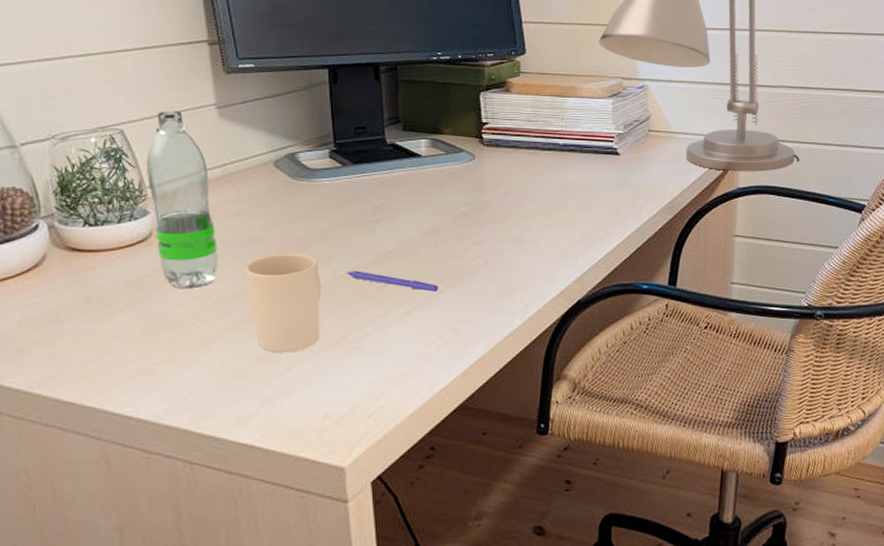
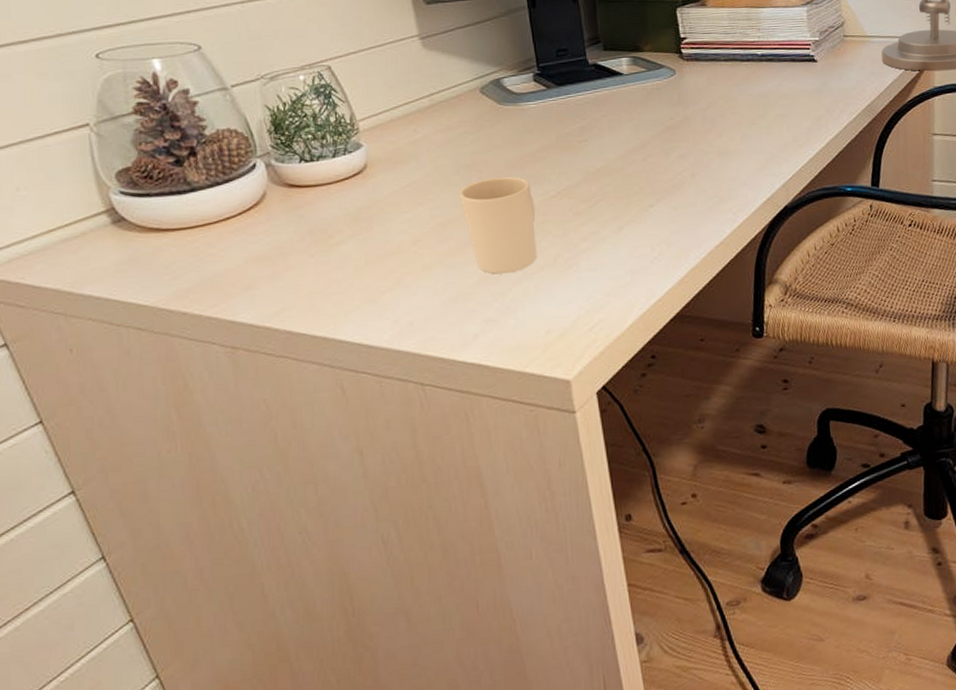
bottle: present [146,110,219,288] -> none [355,44,434,217]
pen: present [346,270,439,292] -> none [558,190,649,207]

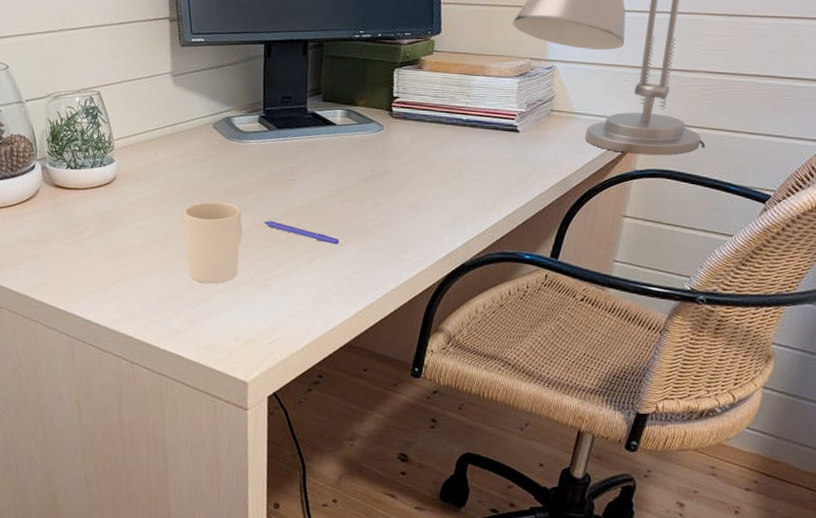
pen: none [558,190,649,207] -> present [263,221,340,245]

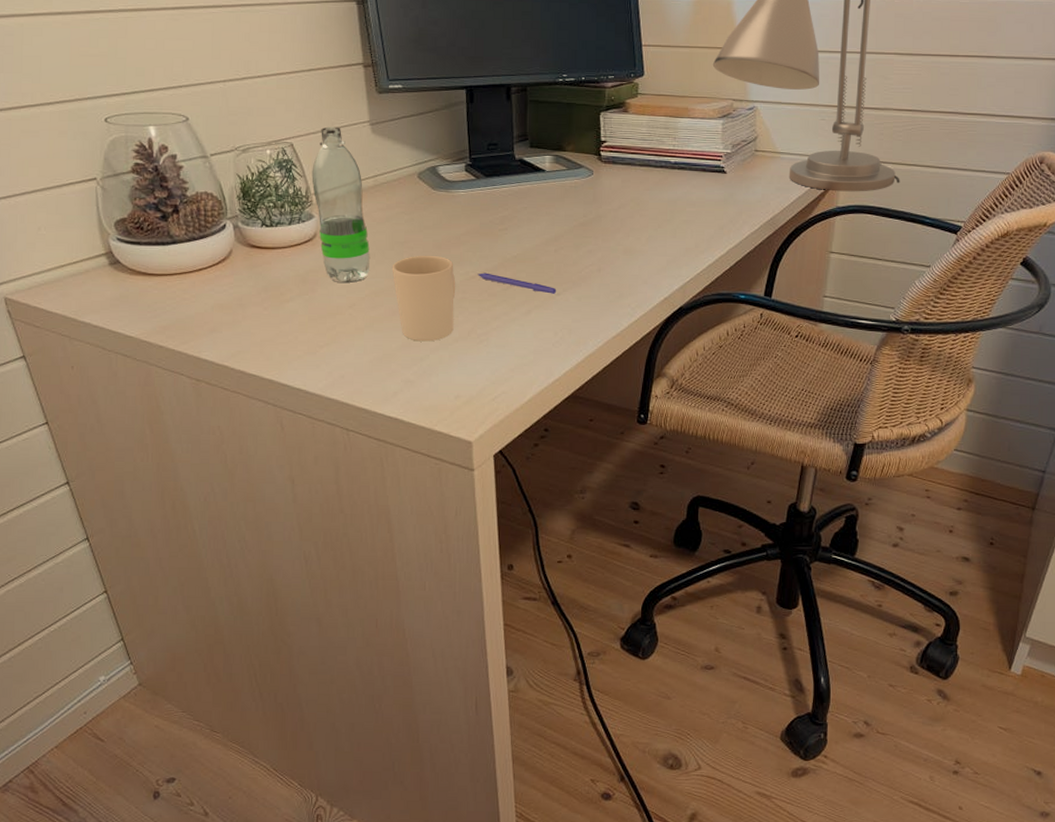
bottle: none [114,77,164,225] -> present [311,126,371,283]

